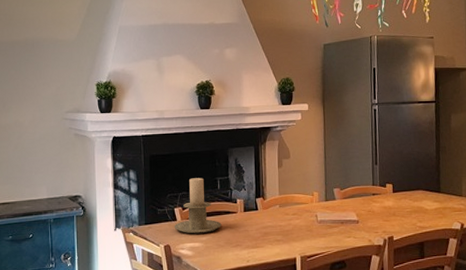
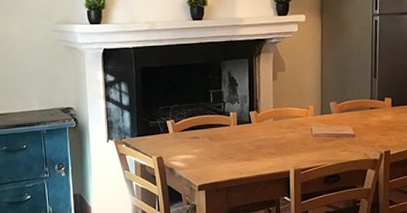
candle holder: present [174,178,222,234] -> none [166,90,215,147]

